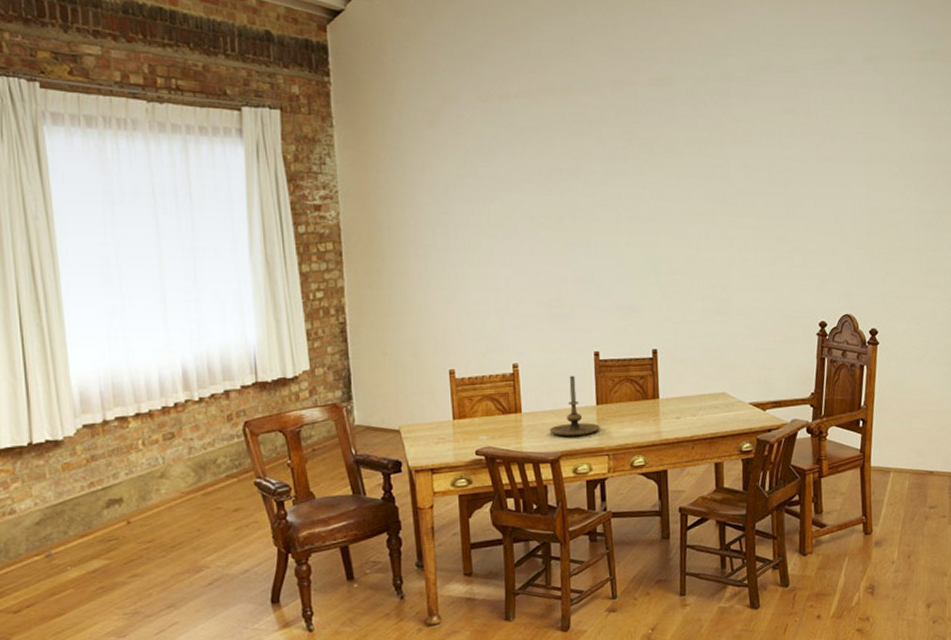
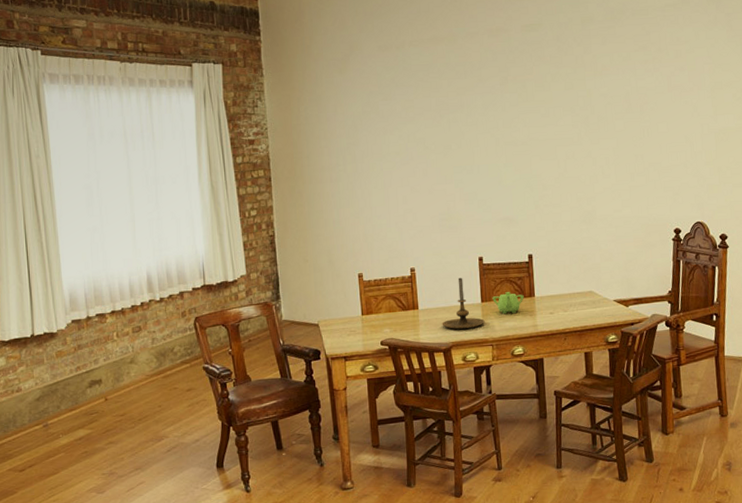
teapot: none [609,393,647,419] -> present [492,292,524,315]

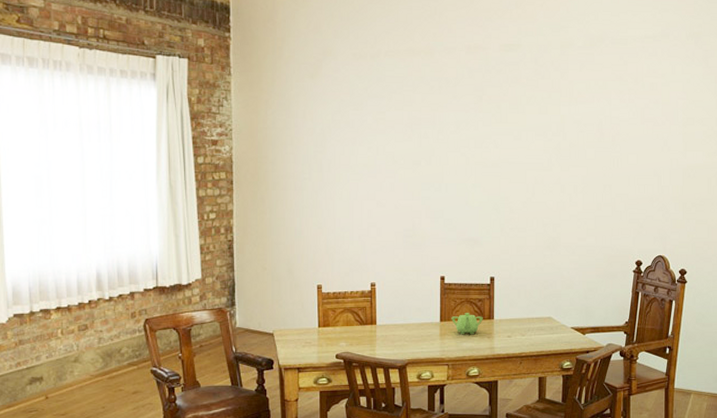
candle holder: present [442,277,485,329] -> none [399,295,442,347]

